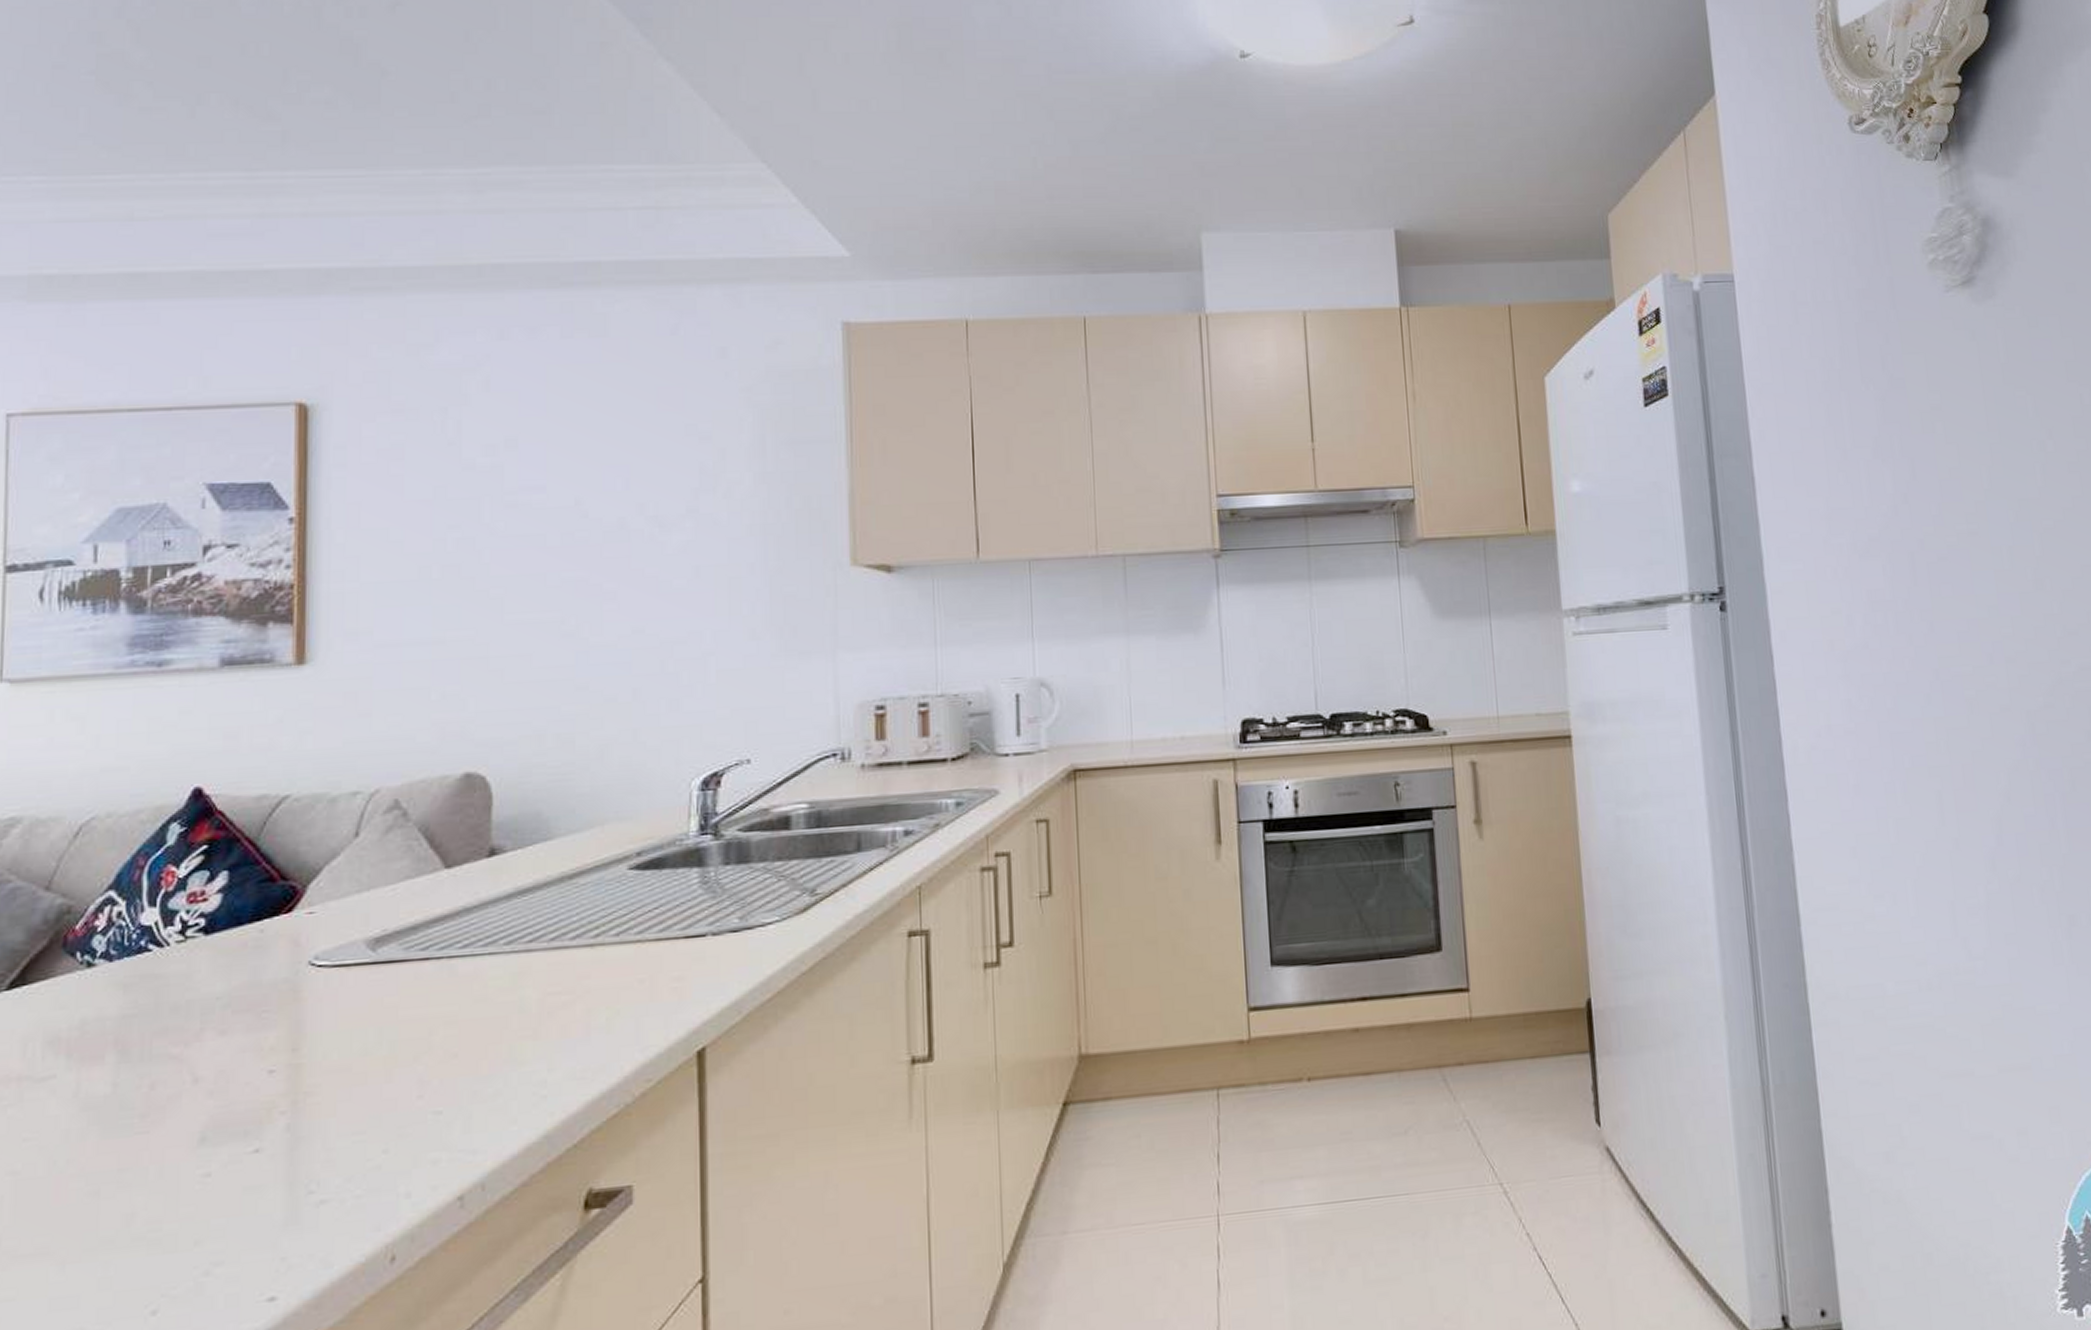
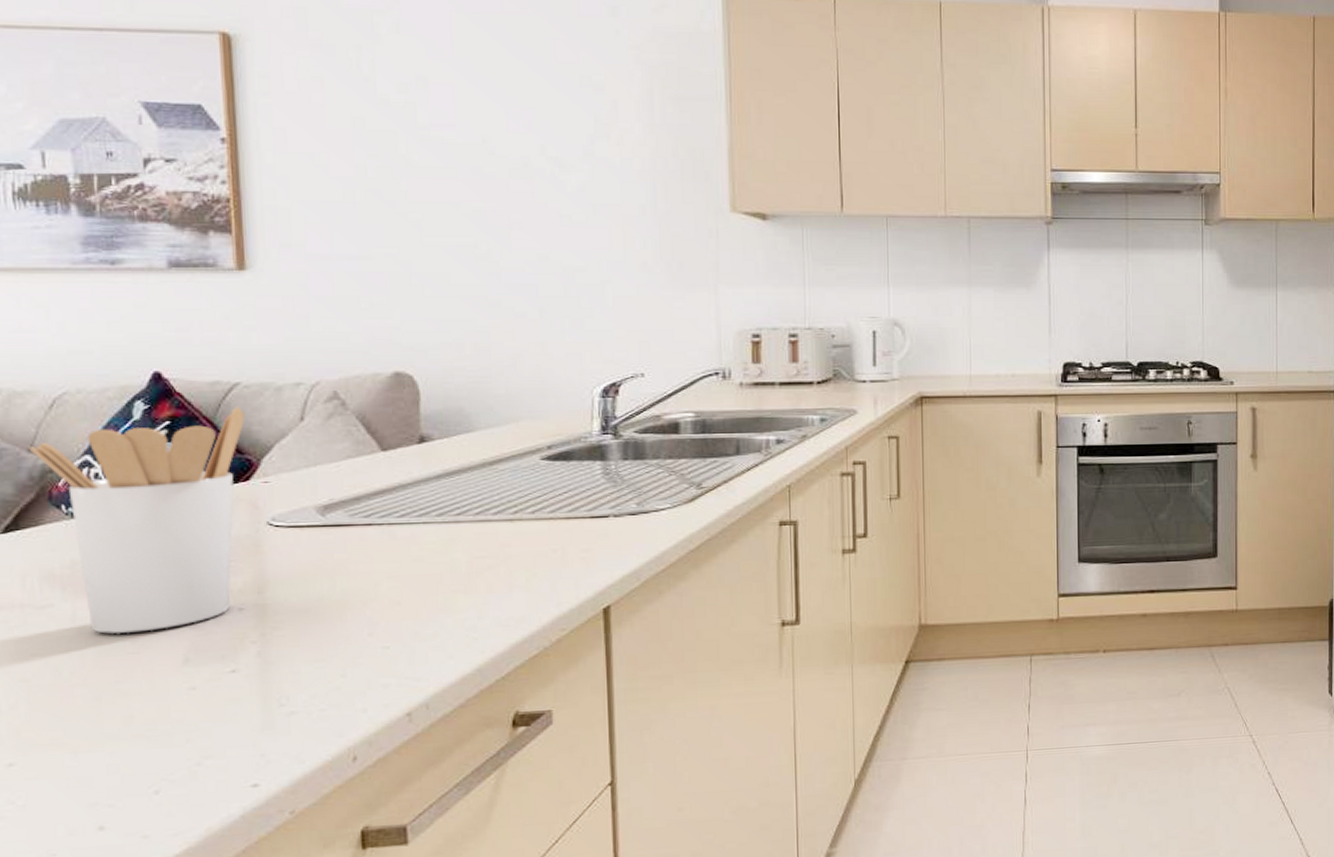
utensil holder: none [46,824,292,1110] -> present [28,407,245,635]

